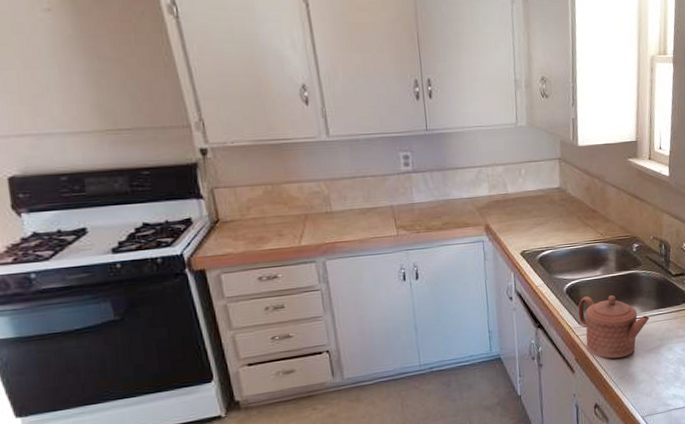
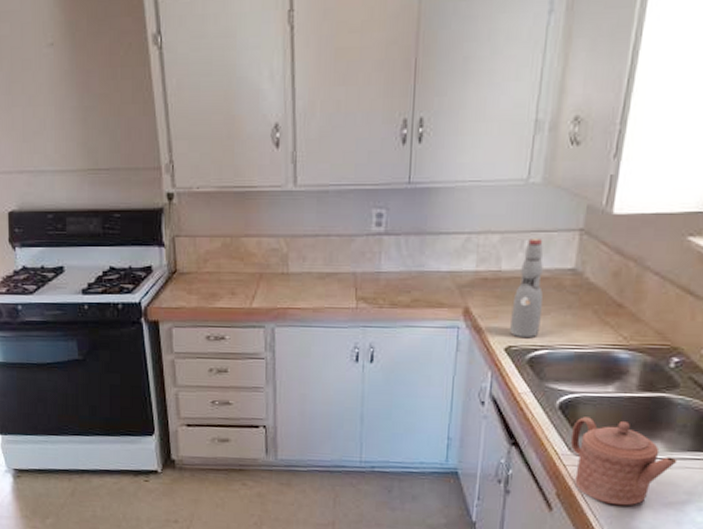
bottle: none [520,167,543,244] -> present [510,239,543,339]

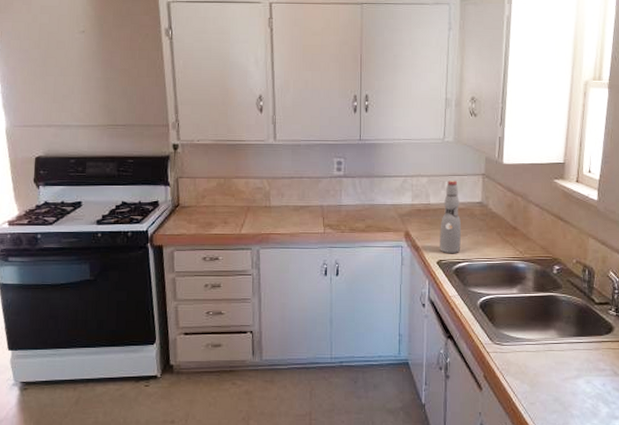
teapot: present [570,417,678,506] -> none [490,313,567,383]

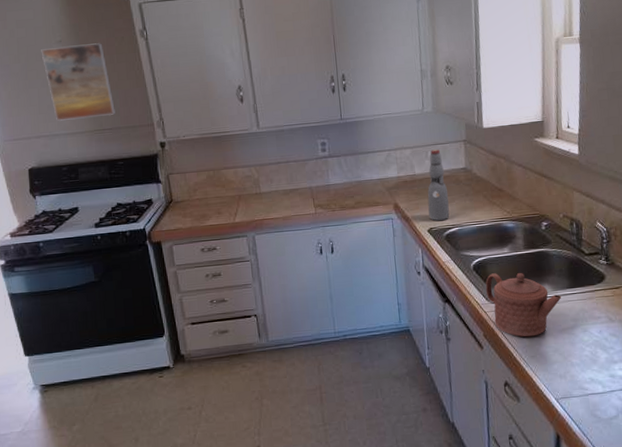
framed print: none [62,37,131,112] -> present [41,43,116,121]
teapot: none [490,313,567,383] -> present [485,273,562,337]

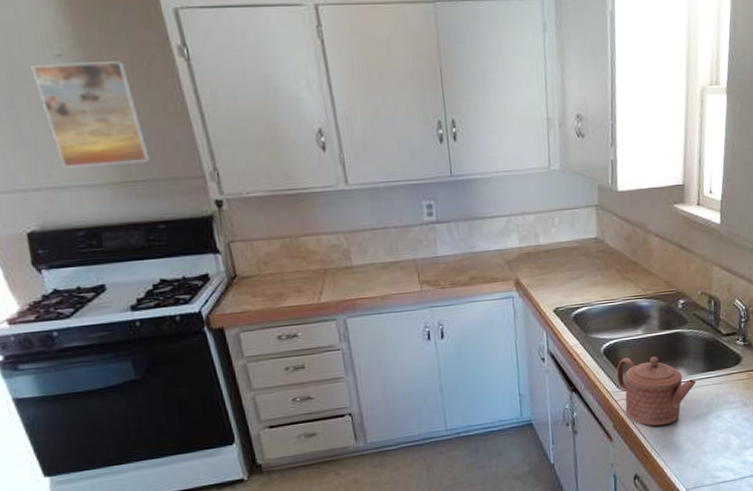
bottle: present [427,149,450,221] -> none [553,215,579,300]

